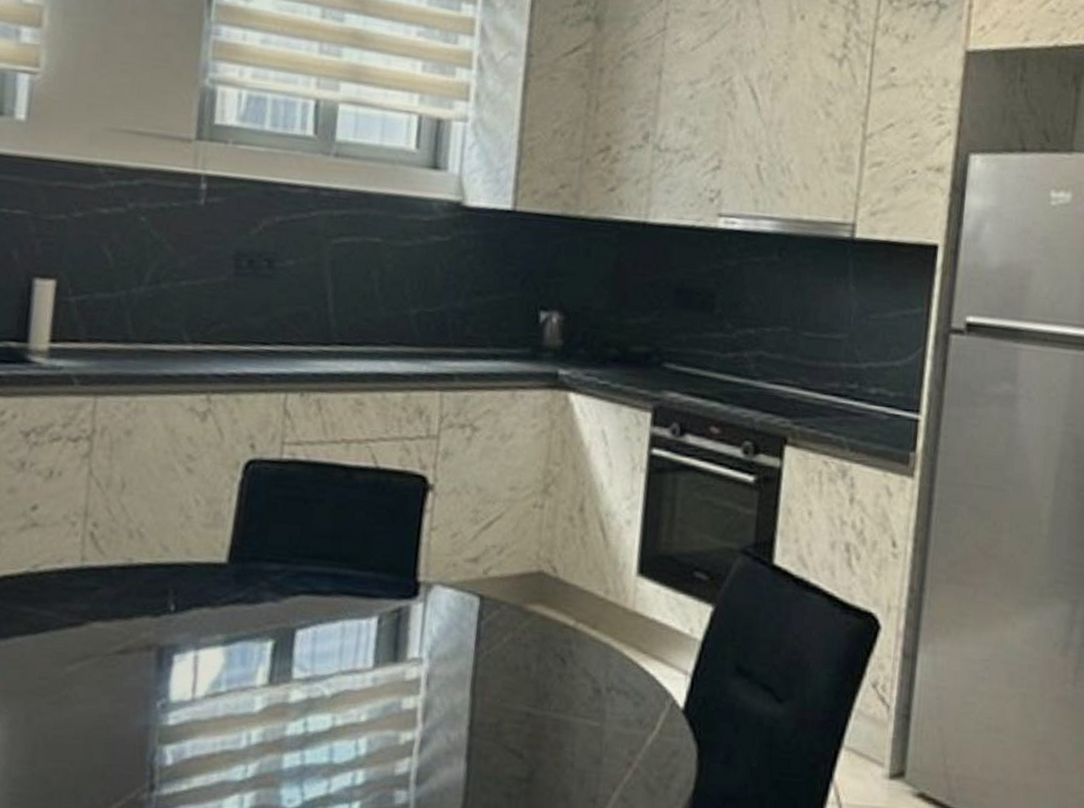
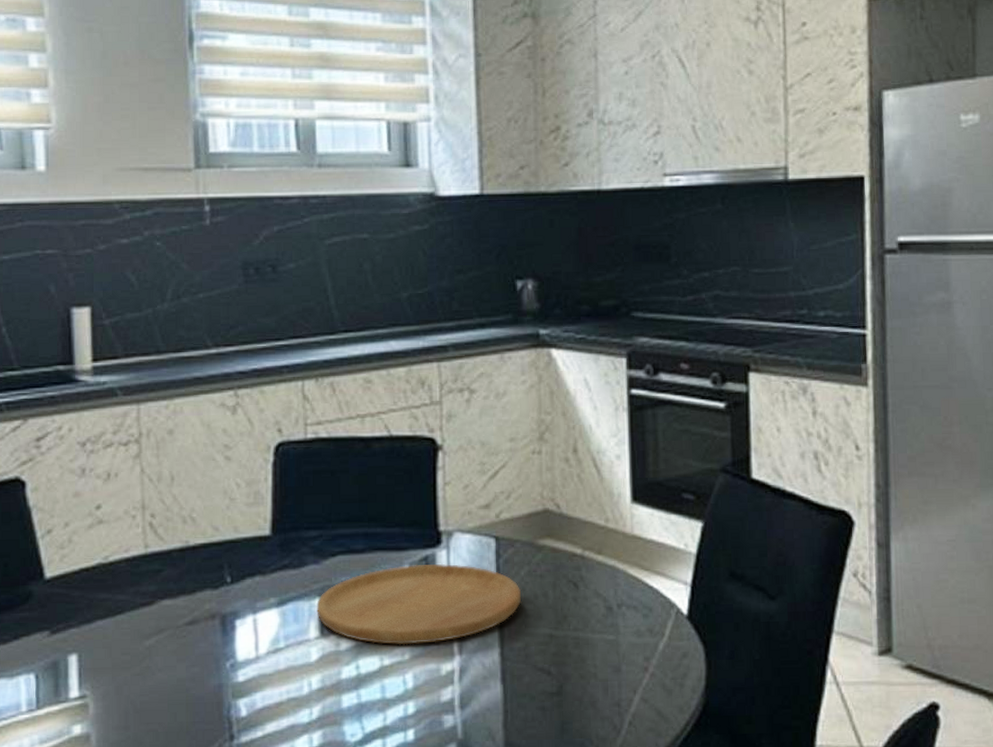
cutting board: none [267,615,501,707] -> present [316,563,522,645]

